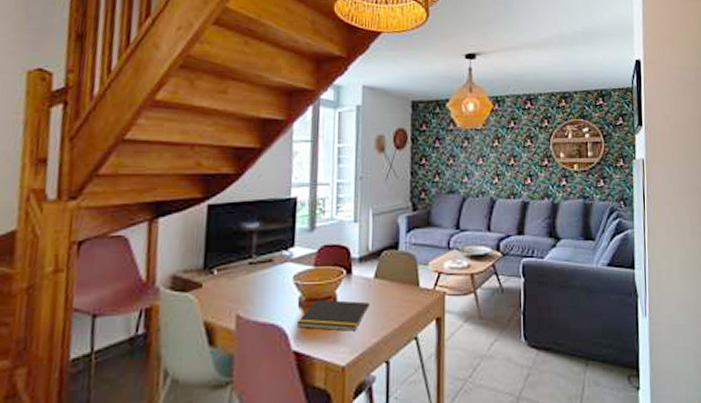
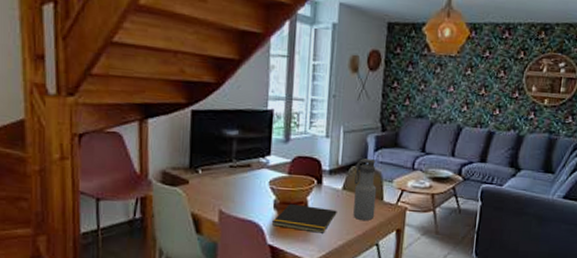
water bottle: none [386,242,412,311] -> present [353,158,377,220]

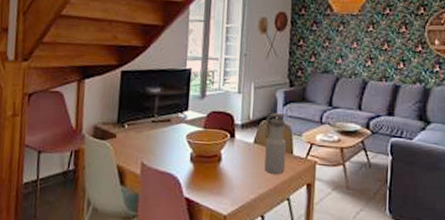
notepad: present [272,203,337,233] -> none [189,156,249,187]

